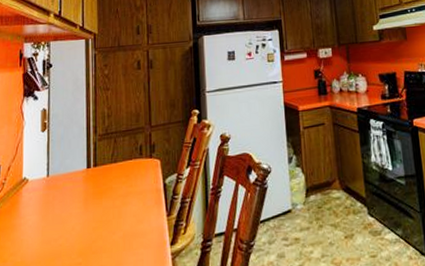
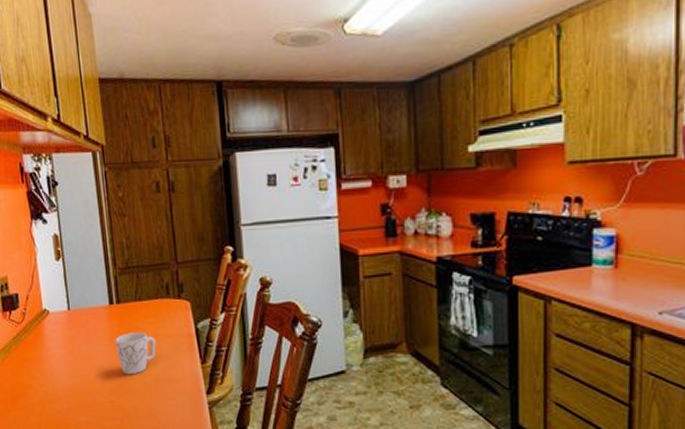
mug: none [89,191,126,235] -> present [115,332,156,375]

